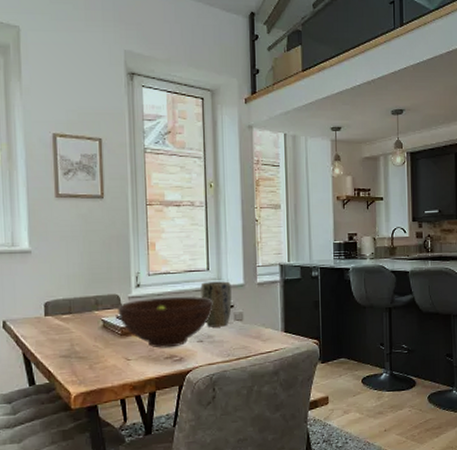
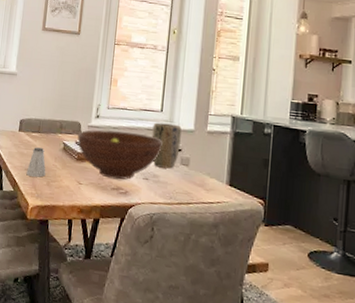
saltshaker: none [62,330,86,363] -> present [26,147,46,177]

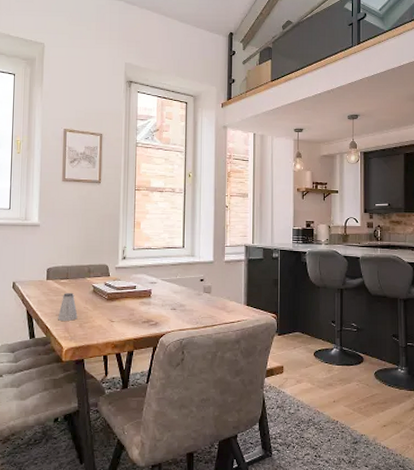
fruit bowl: present [77,130,163,180] -> none [106,269,186,313]
plant pot: present [152,122,182,169] -> none [176,258,202,298]

